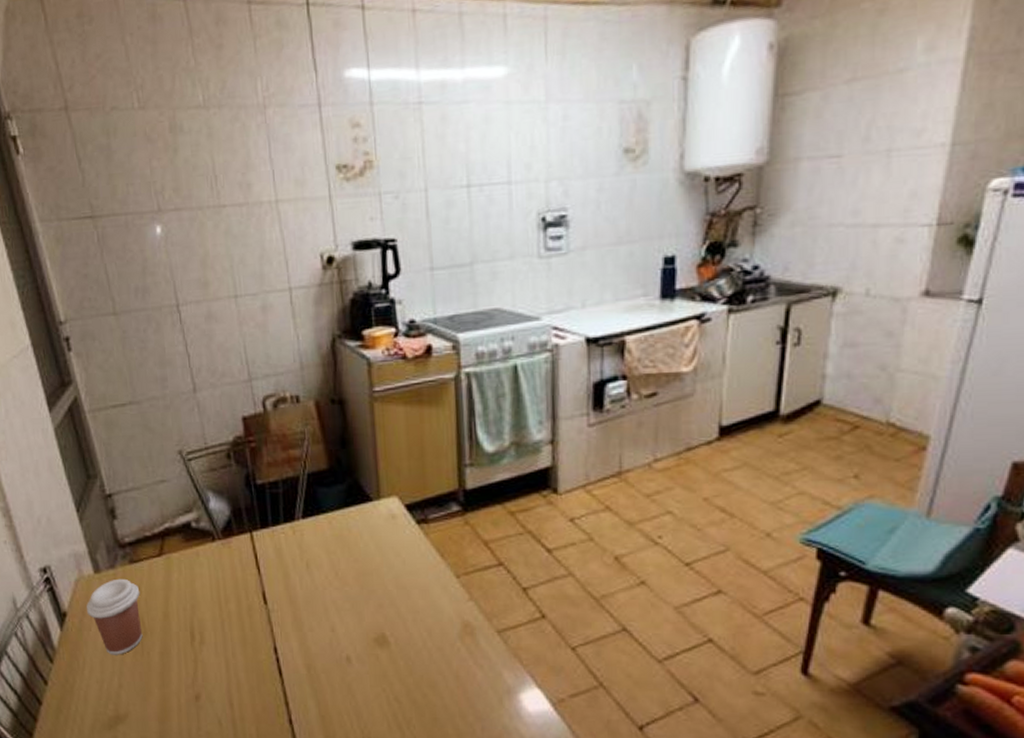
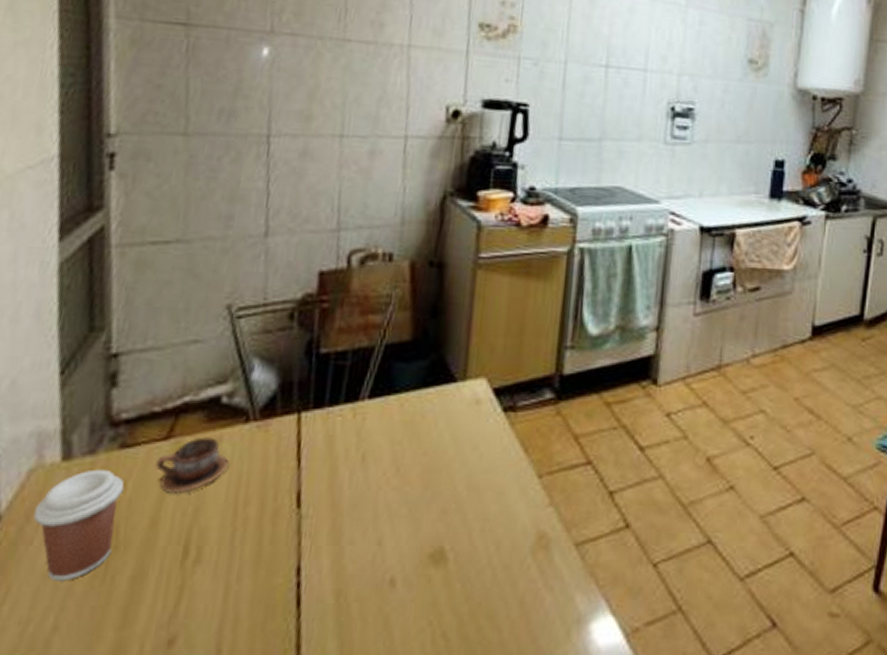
cup: none [157,553,208,595] -> present [155,437,229,493]

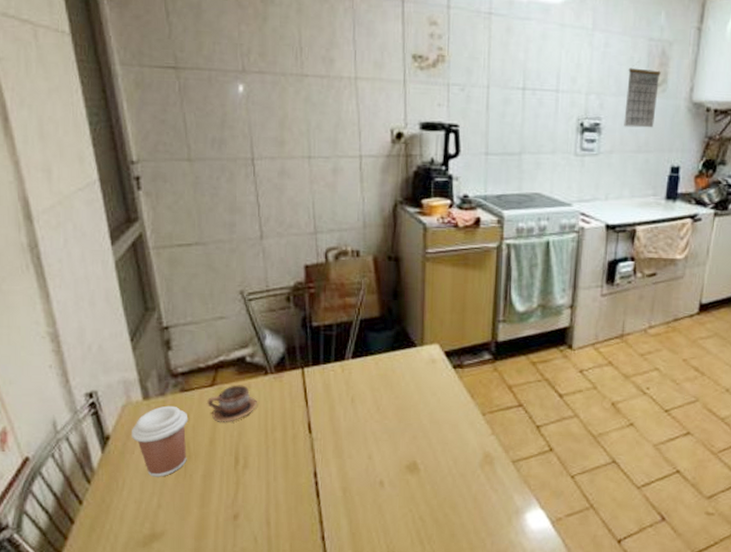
calendar: none [721,48,761,116] -> present [624,67,661,128]

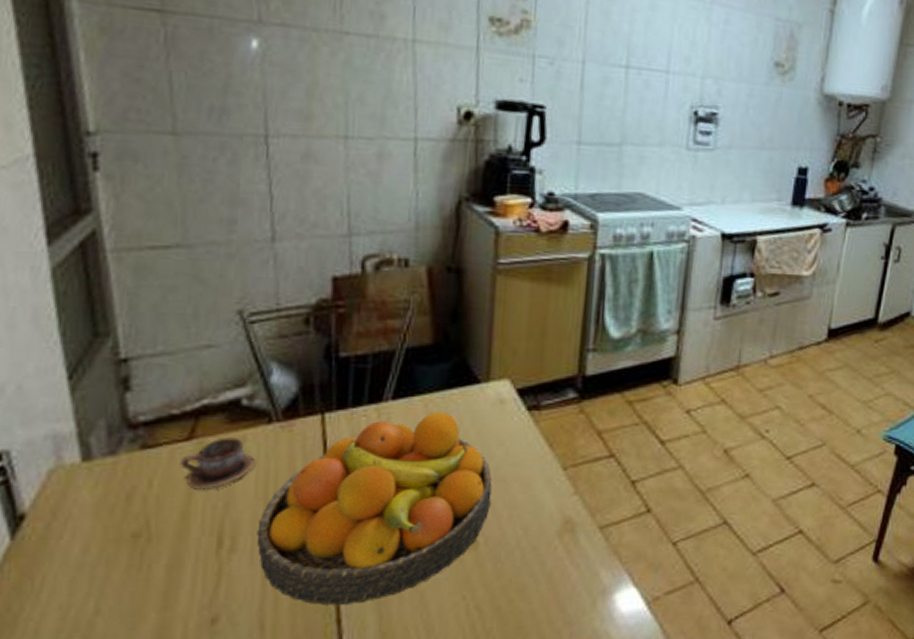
coffee cup: present [132,405,188,477] -> none [61,468,151,571]
fruit bowl: none [261,369,429,511] -> present [256,412,492,606]
calendar: present [624,67,661,128] -> none [745,50,788,122]

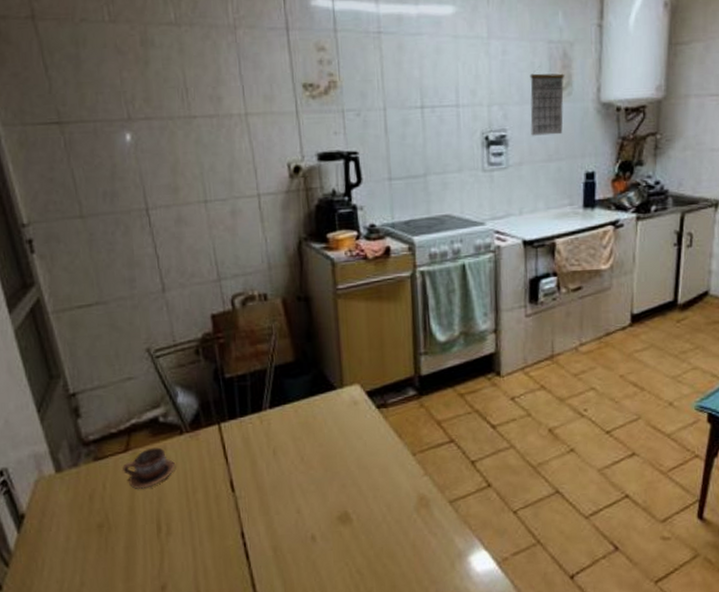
fruit bowl: present [256,412,492,606] -> none [184,415,358,574]
calendar: none [745,50,788,122] -> present [530,73,564,136]

